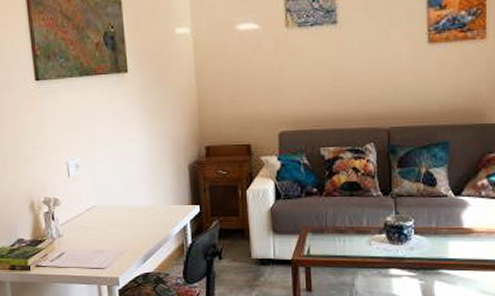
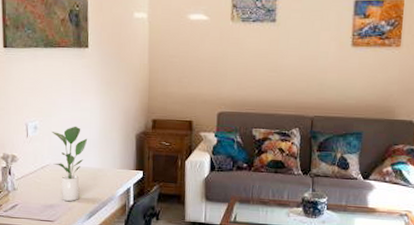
potted plant: none [95,160,136,246] -> present [52,126,88,202]

